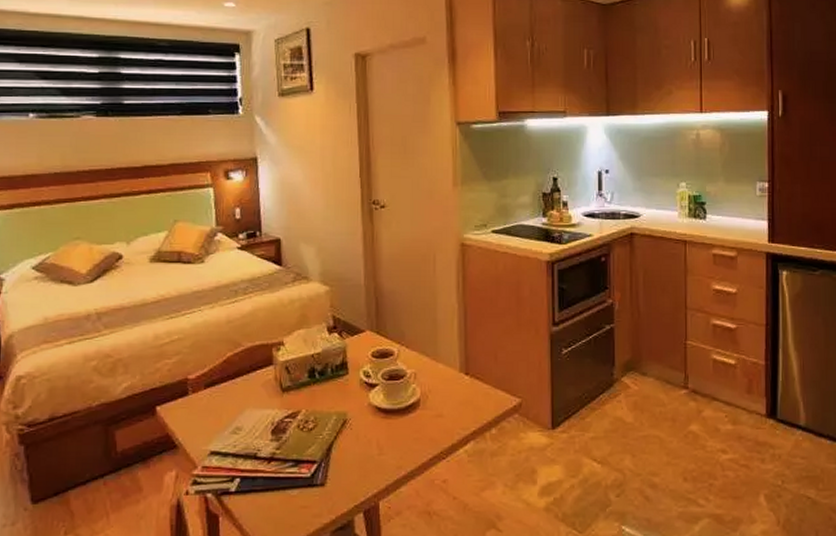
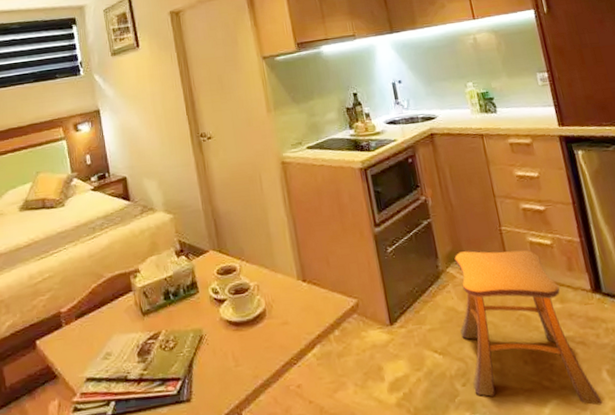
stool: none [624,362,754,528] -> present [454,249,603,406]

